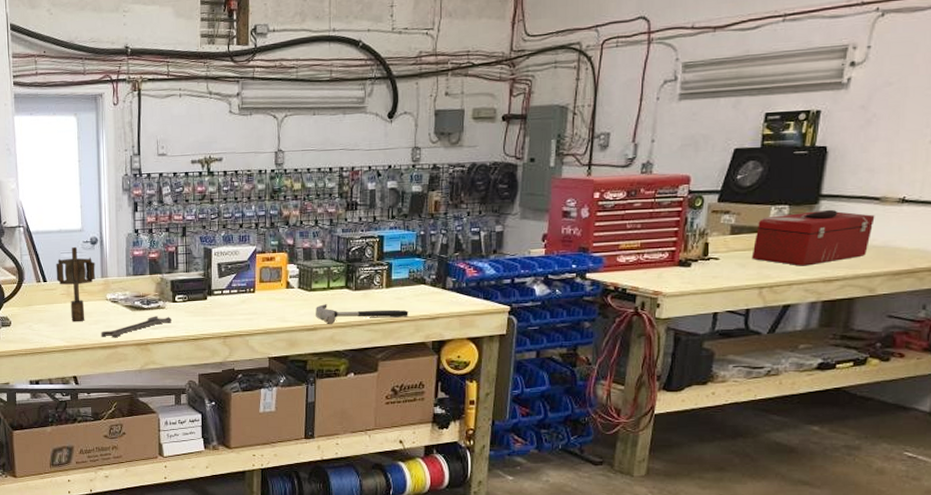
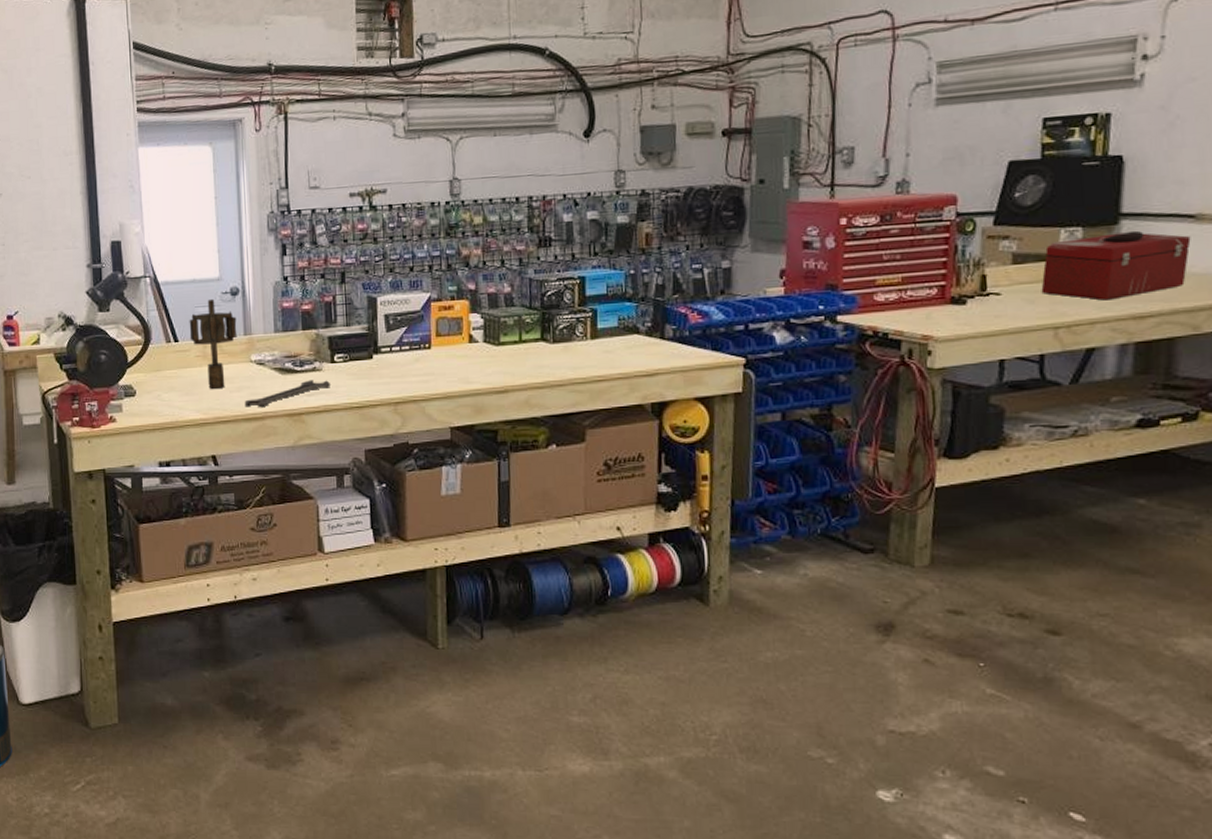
claw hammer: present [316,304,408,325] -> none [506,361,620,386]

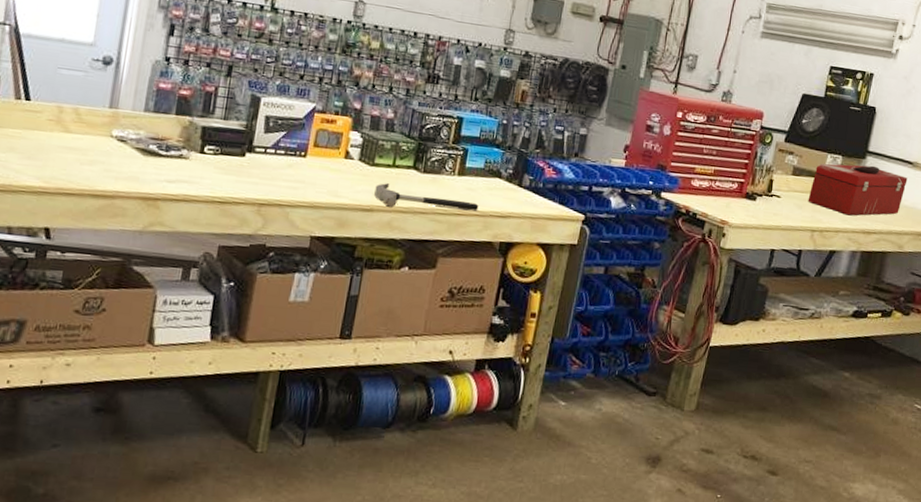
clamp: present [189,298,237,389] -> none [44,62,104,159]
wrench: present [244,379,331,408] -> none [95,166,196,186]
claw hammer: none [506,361,620,386] -> present [374,183,479,211]

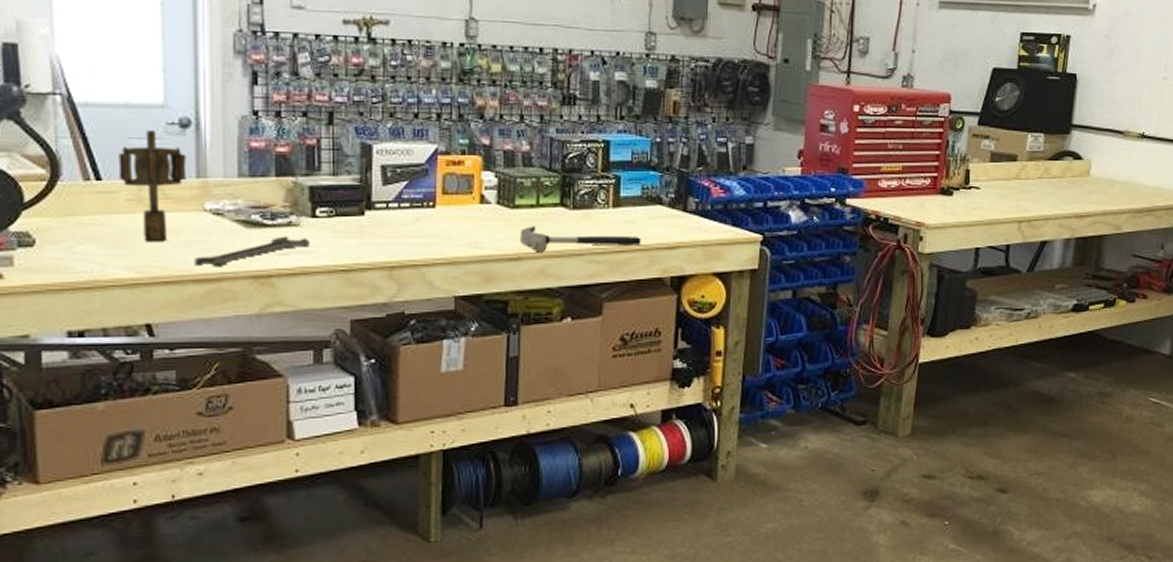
clamp: none [44,62,104,159] -> present [118,129,187,241]
wrench: none [95,166,196,186] -> present [194,236,311,267]
toolbox: present [808,163,908,216] -> none [1011,140,1119,200]

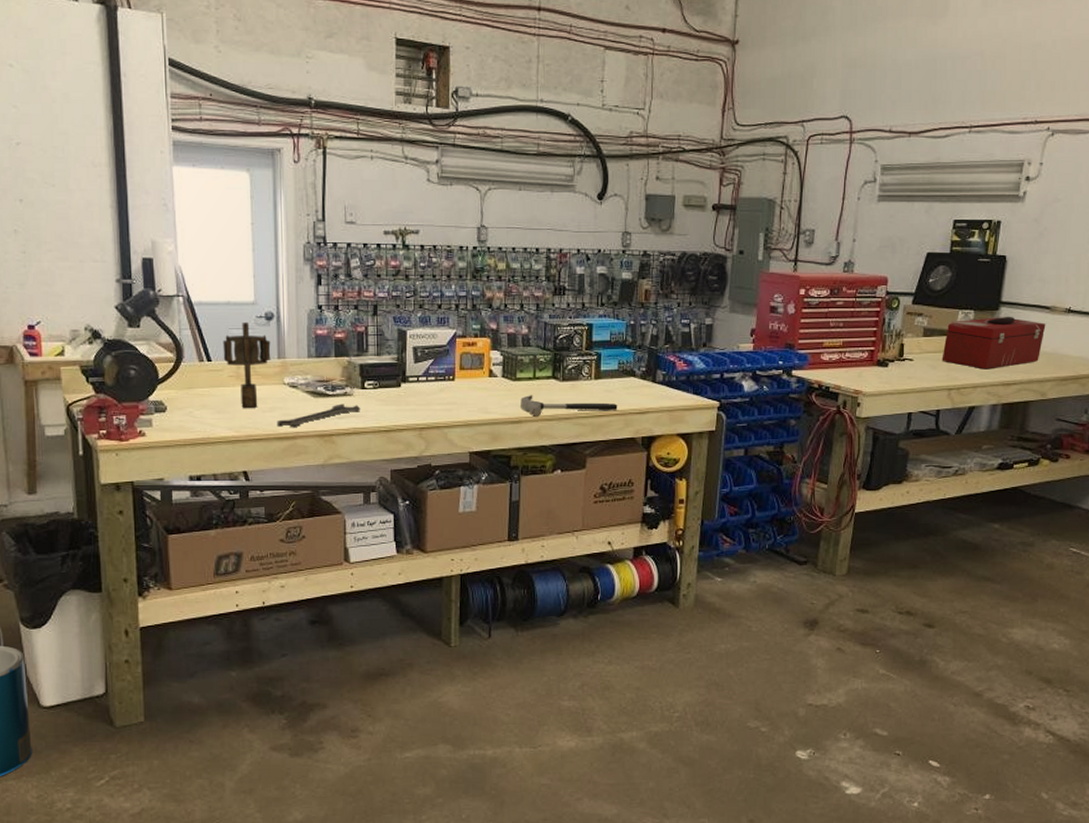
toolbox: none [1011,140,1119,200] -> present [942,316,1046,370]

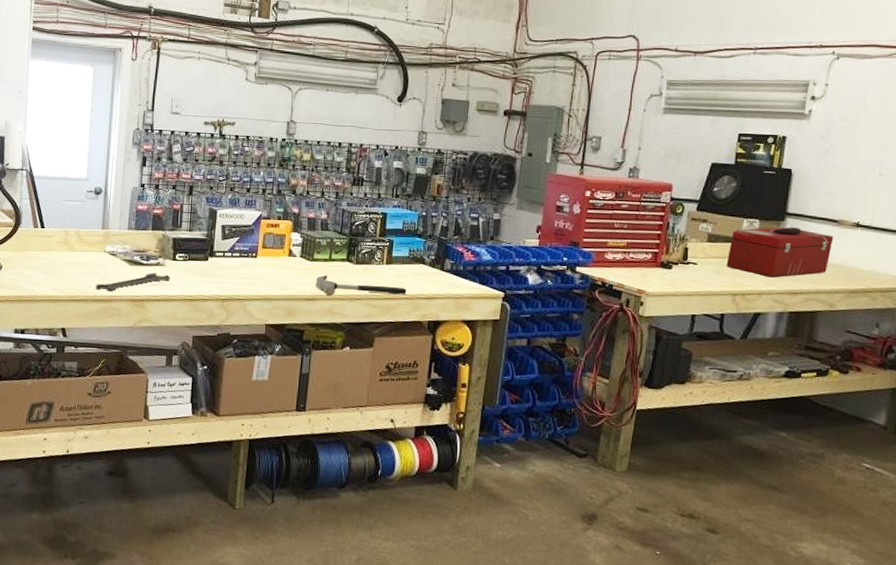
clamp: present [222,321,271,408] -> none [55,195,97,272]

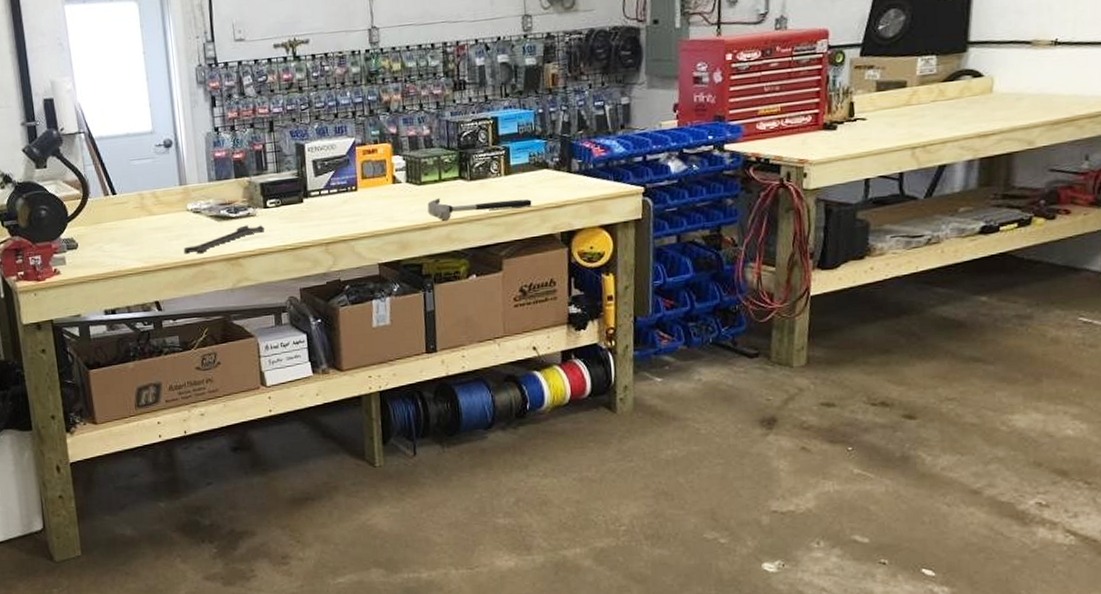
toolbox: present [726,227,834,278] -> none [901,57,1028,122]

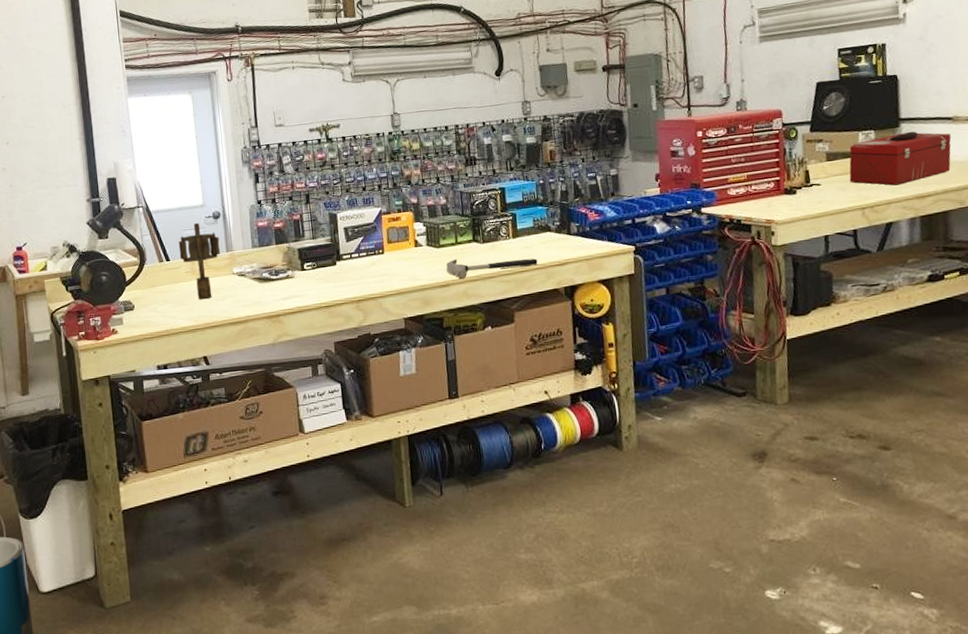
clamp: none [125,151,173,238] -> present [178,222,221,299]
wrench: present [183,225,265,254] -> none [229,285,303,313]
toolbox: none [901,57,1028,122] -> present [849,131,952,186]

